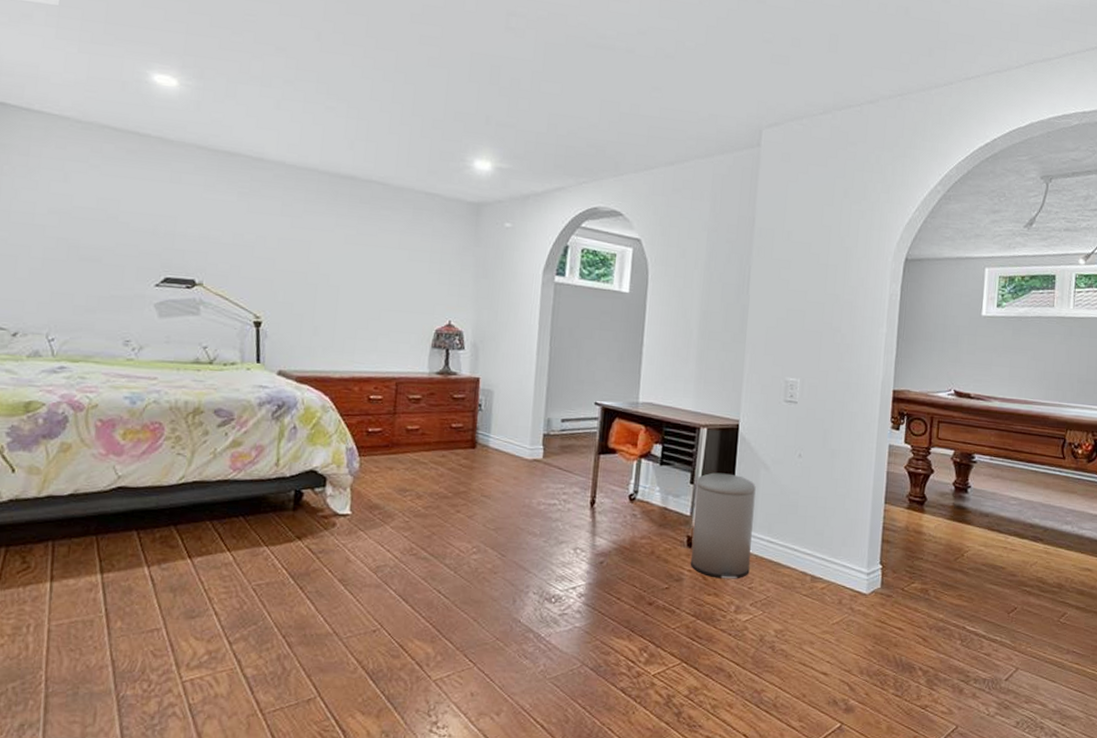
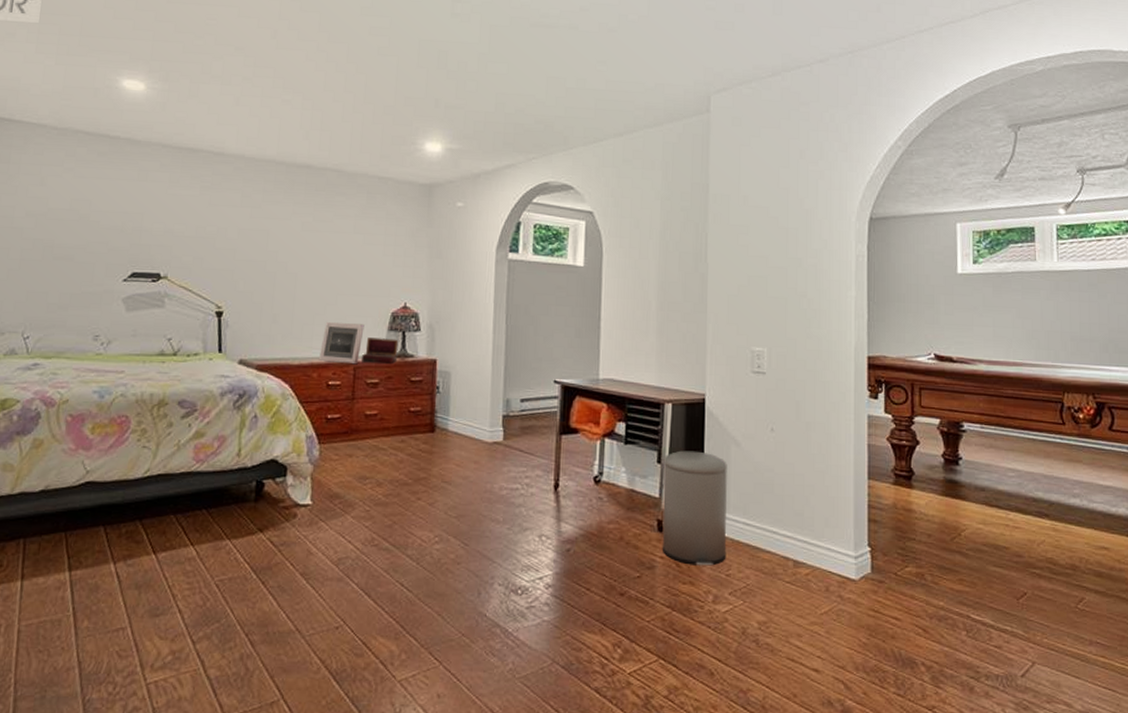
picture frame: none [360,336,408,380] -> present [318,321,365,365]
wooden box: none [404,354,442,382] -> present [362,337,399,365]

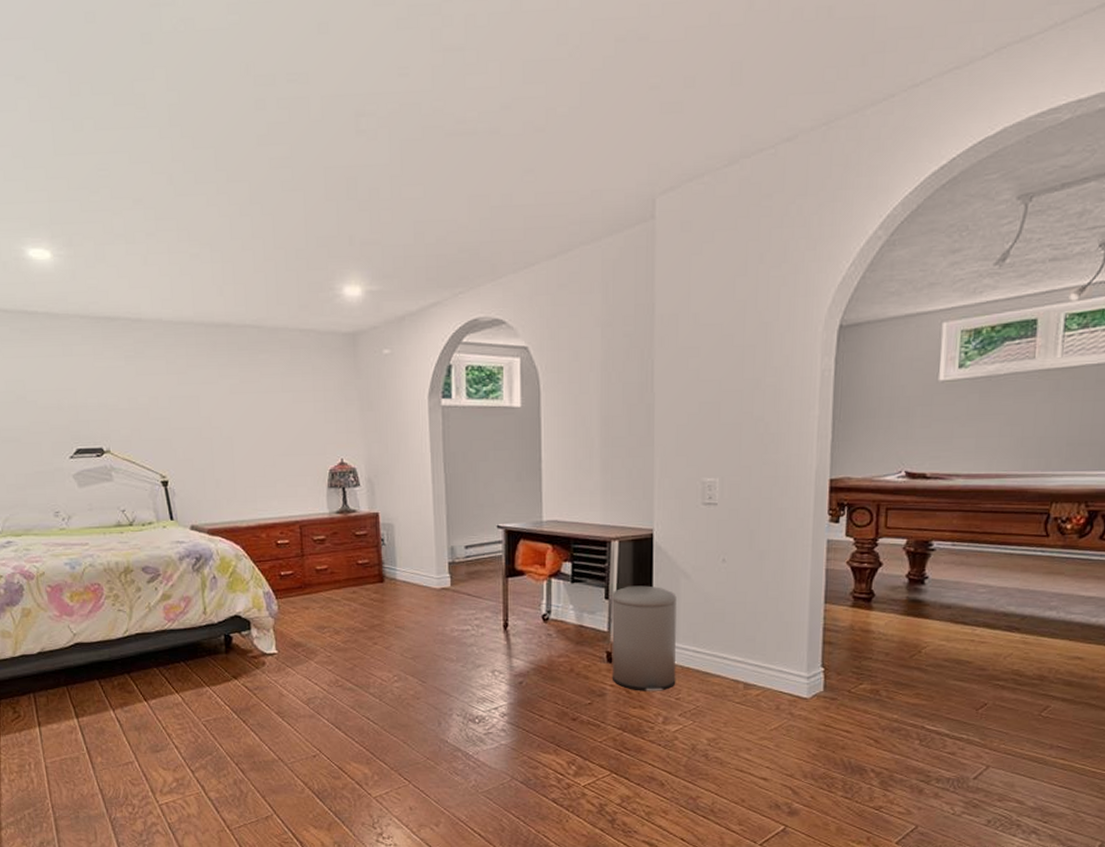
picture frame: present [318,321,365,365] -> none [265,482,305,523]
wooden box: present [362,337,399,365] -> none [306,495,340,521]

